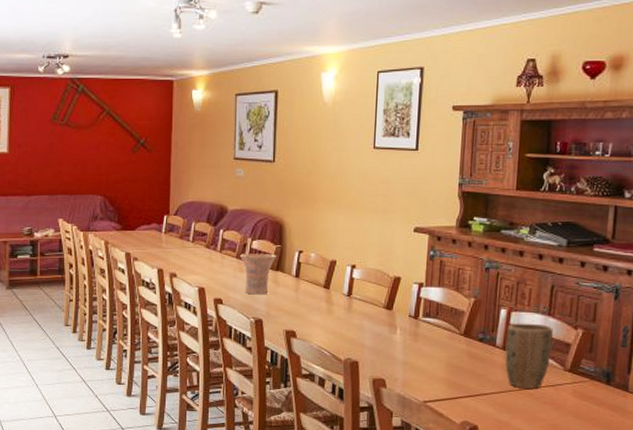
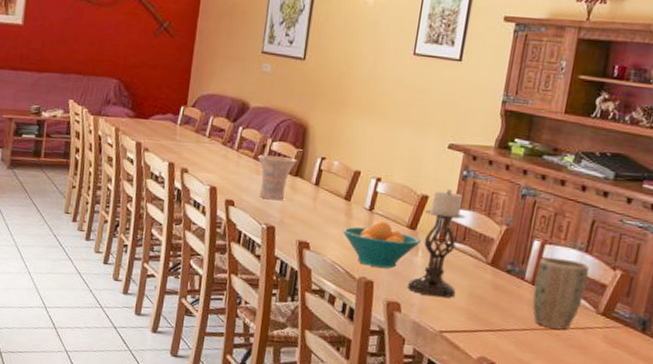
fruit bowl: none [325,304,398,348] -> present [342,220,421,269]
candle holder: none [390,269,437,371] -> present [408,189,466,298]

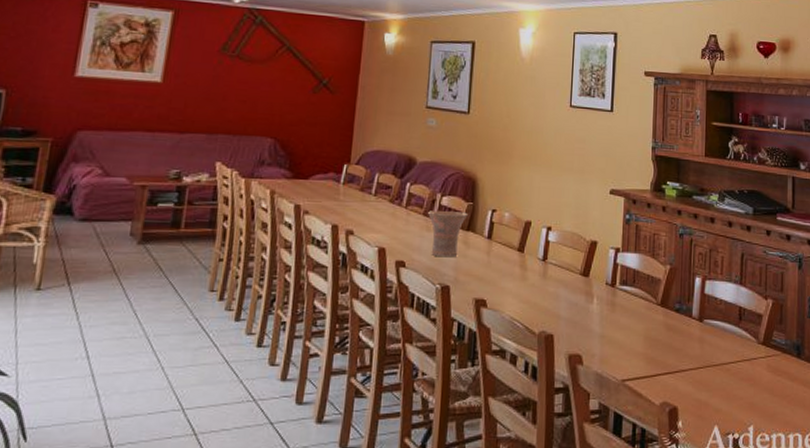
fruit bowl: present [342,220,421,269] -> none [518,270,595,319]
candle holder: present [408,189,466,298] -> none [587,233,633,345]
plant pot: present [532,257,589,330] -> none [701,292,745,364]

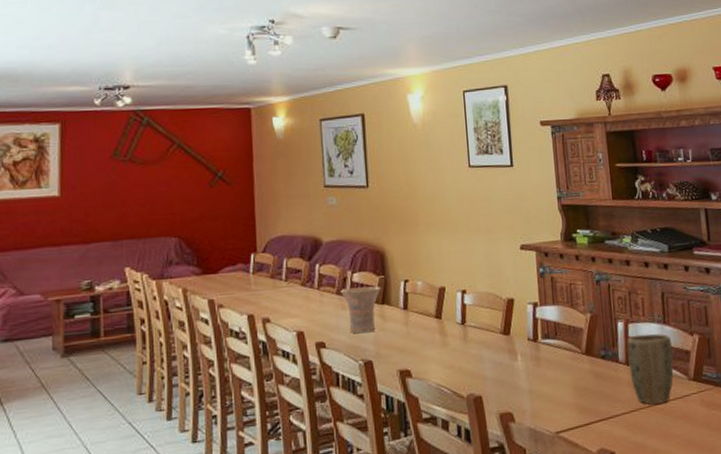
plant pot: none [701,292,745,364] -> present [627,333,674,404]

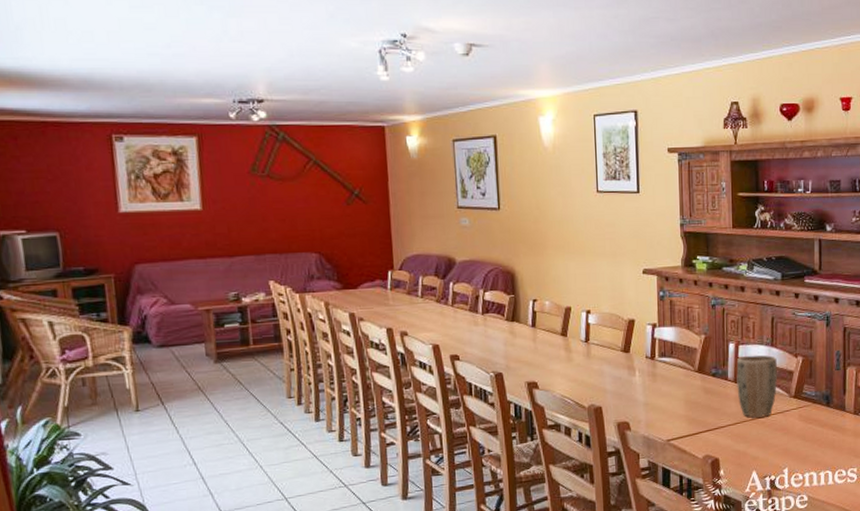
vase: present [341,286,381,333] -> none [474,305,511,347]

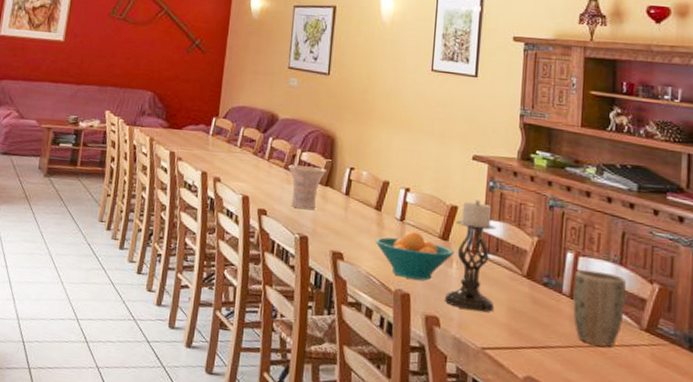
vase: none [474,305,511,347] -> present [288,165,327,210]
fruit bowl: none [565,349,636,394] -> present [375,231,454,281]
candle holder: none [632,310,674,411] -> present [445,199,497,312]

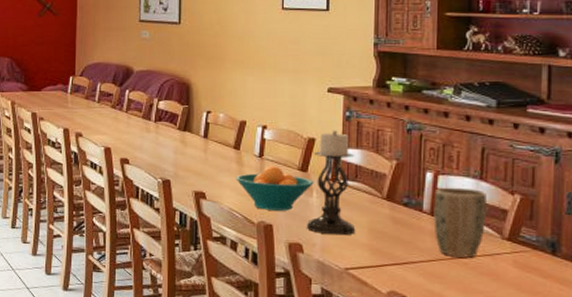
vase: present [288,165,327,210] -> none [147,114,184,154]

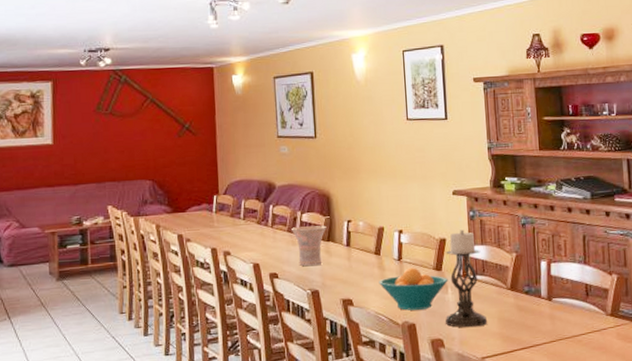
vase: none [147,114,184,154] -> present [292,225,327,266]
plant pot: present [433,187,486,258] -> none [549,272,593,336]

